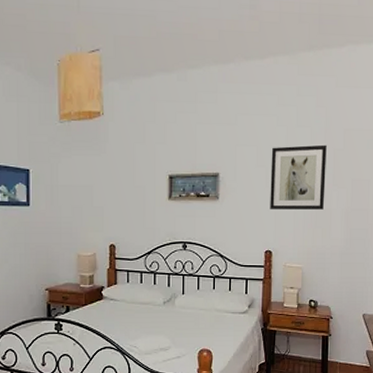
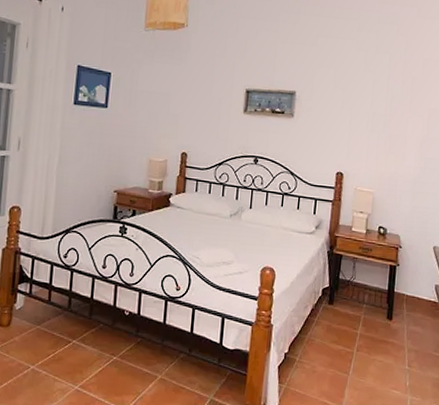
wall art: present [270,144,327,210] -> none [344,70,405,136]

